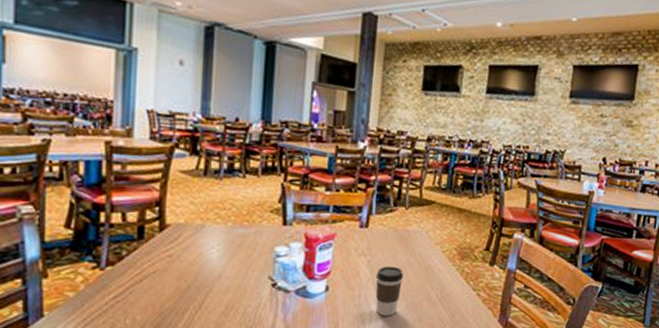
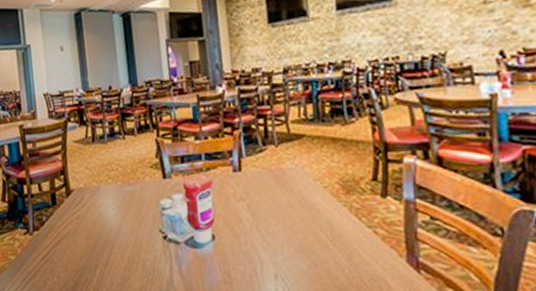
coffee cup: present [375,266,403,316] -> none [258,208,288,263]

